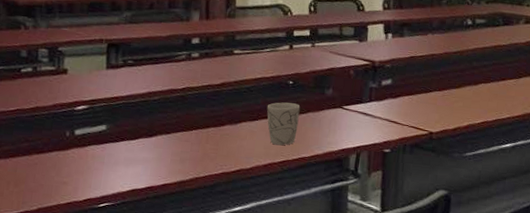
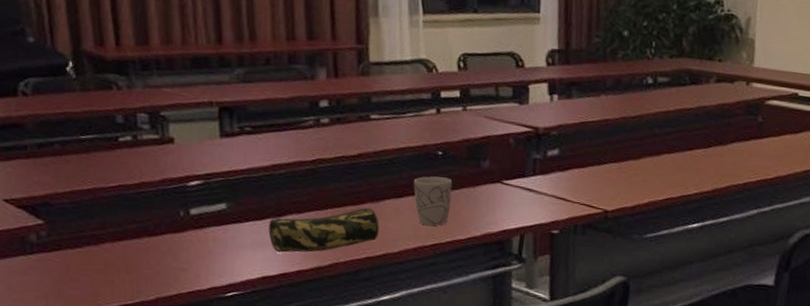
pencil case: none [140,129,236,168] -> present [268,207,379,253]

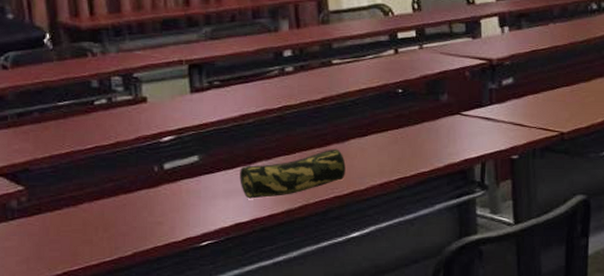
mug: present [413,176,453,226] -> none [376,113,414,162]

